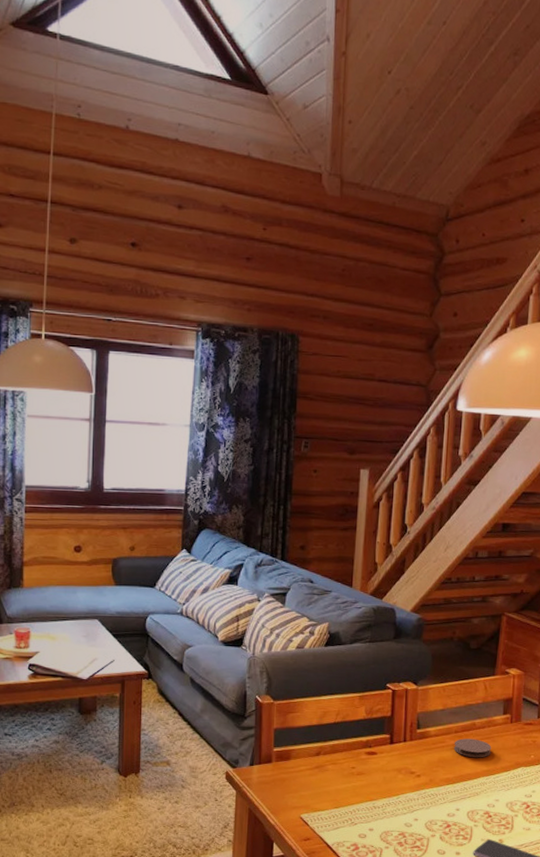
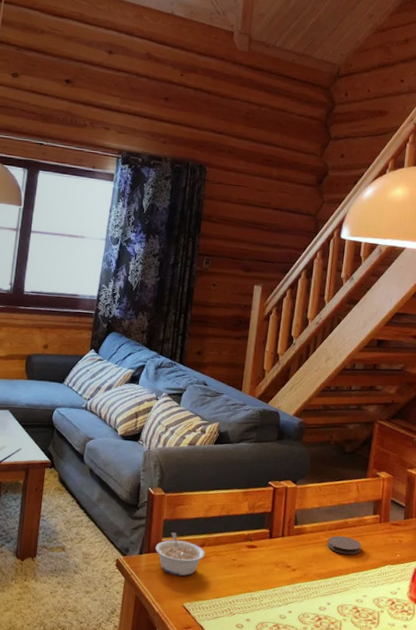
legume: none [267,742,321,786] -> present [155,532,205,576]

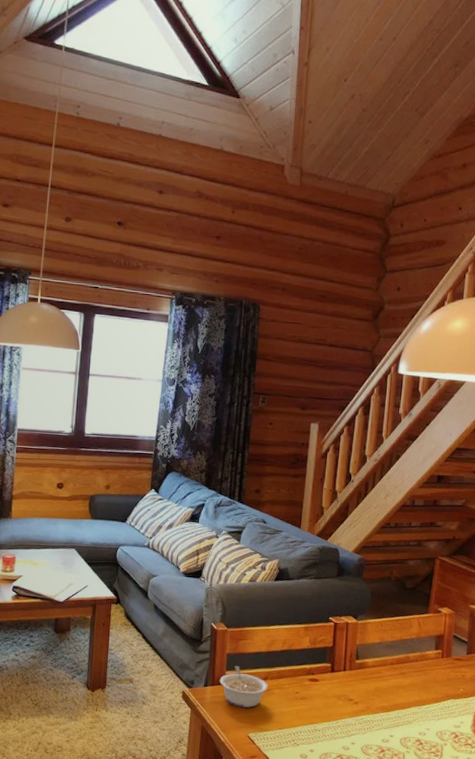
coaster: present [327,536,362,555] -> none [389,670,424,689]

